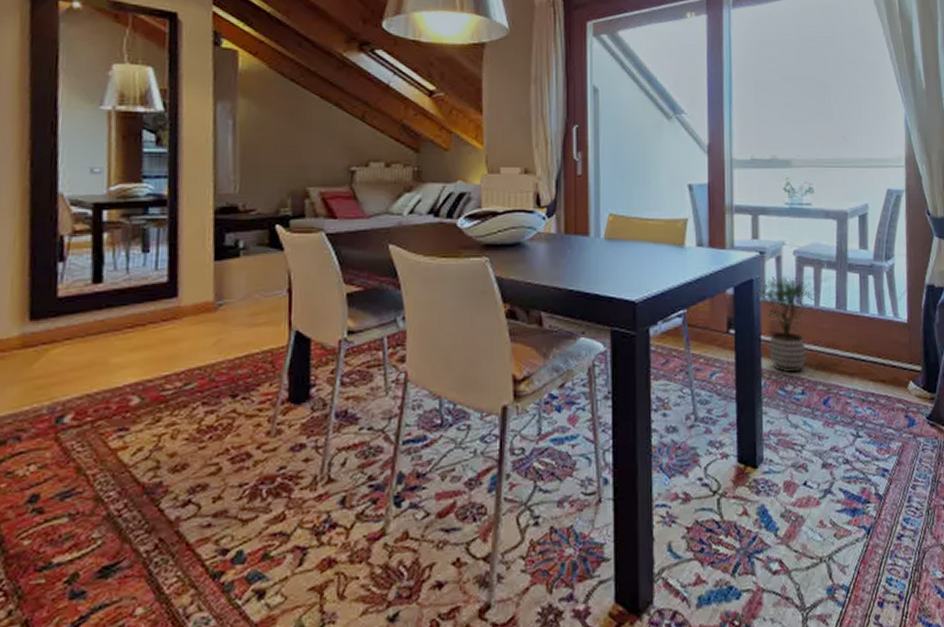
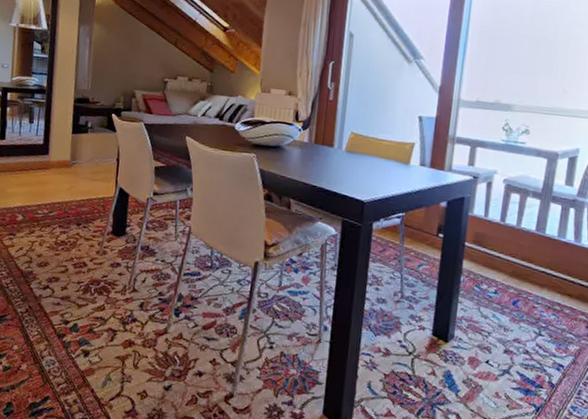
potted plant: present [759,275,816,373] -> none [467,197,519,276]

